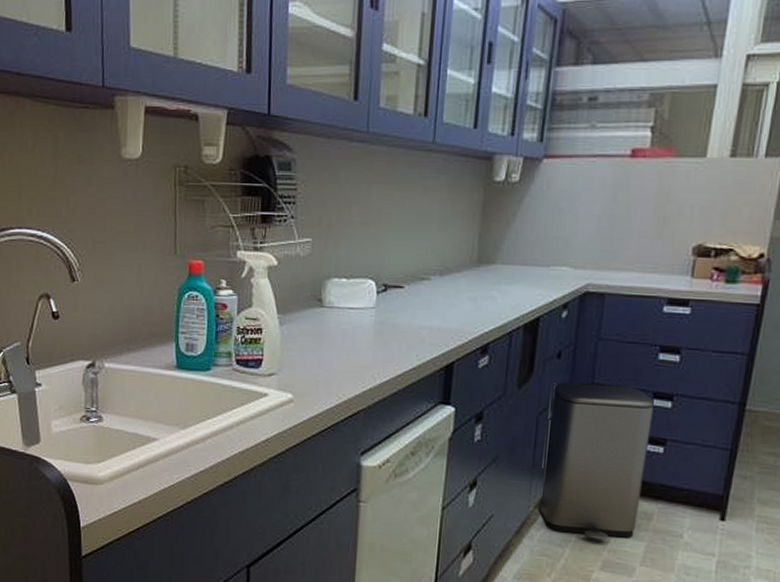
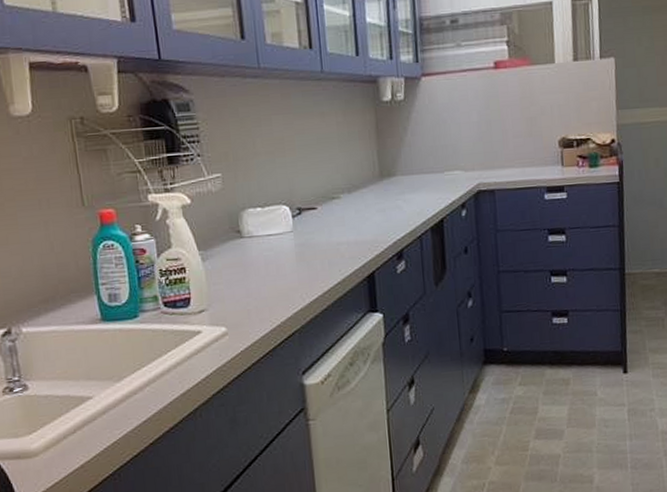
pedal bin: present [537,382,655,540] -> none [465,269,558,412]

